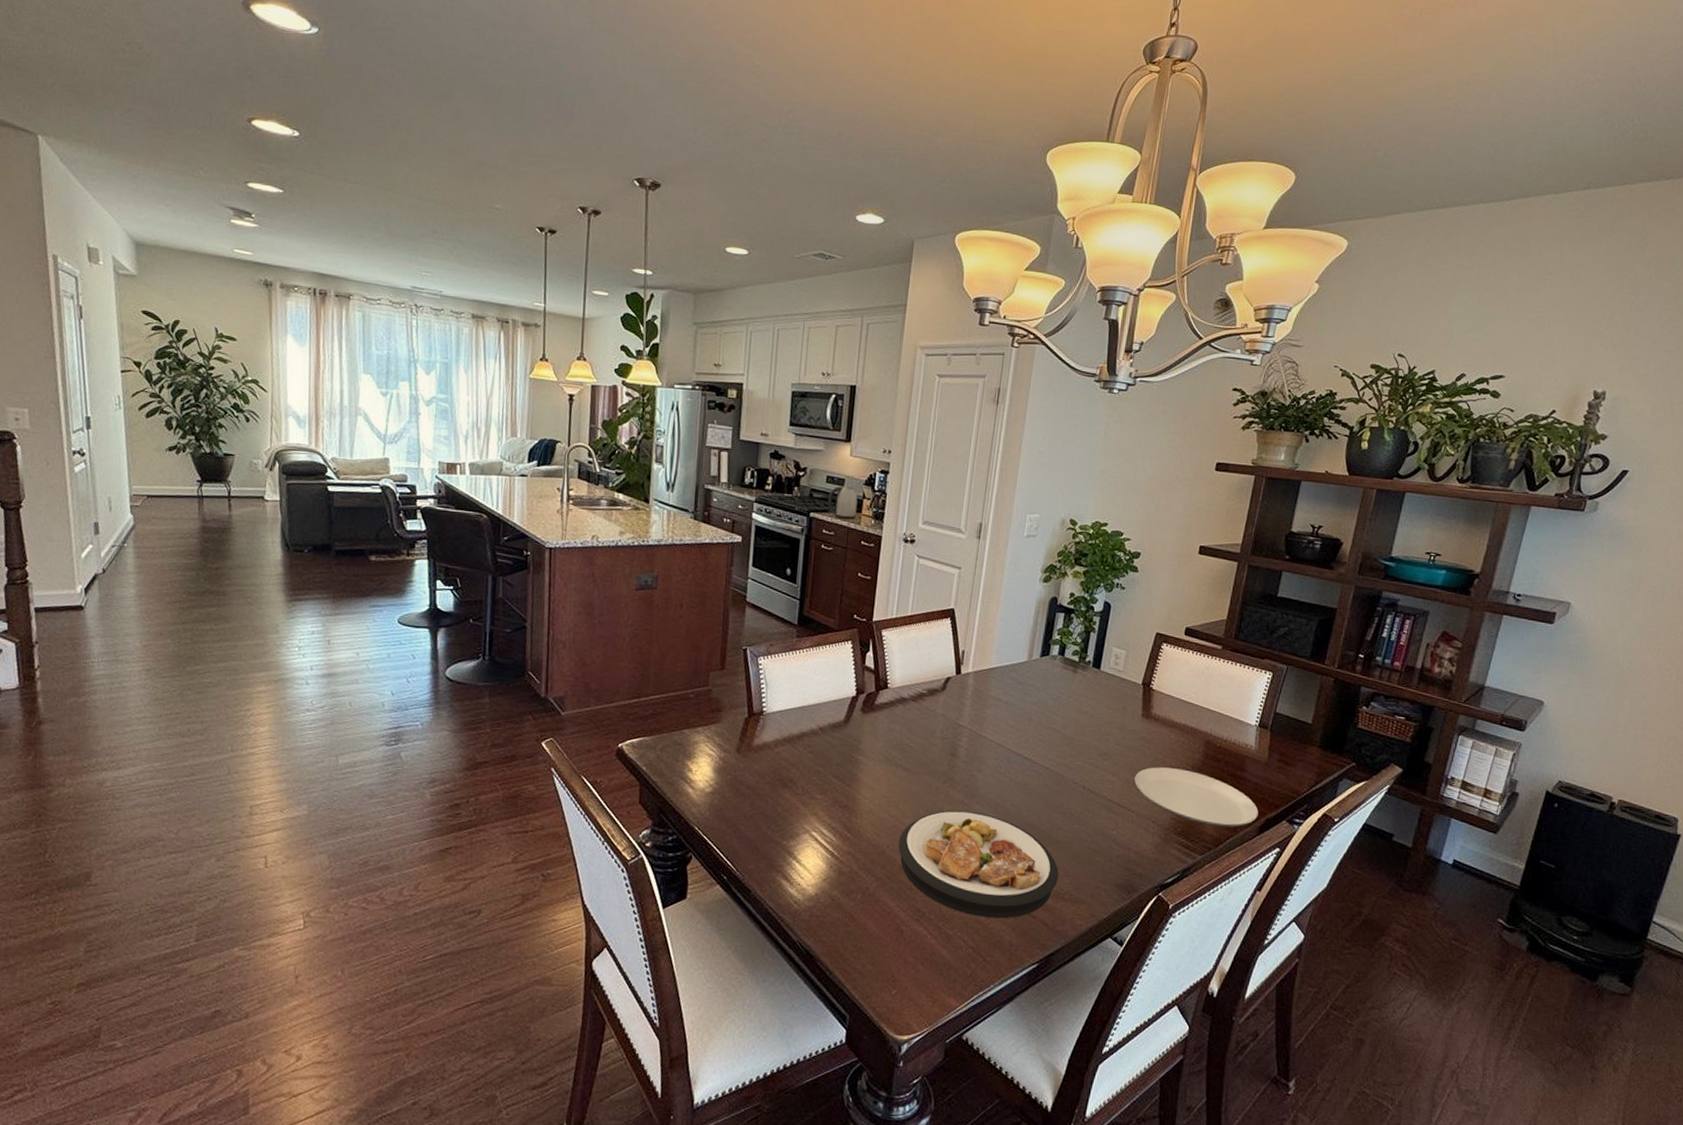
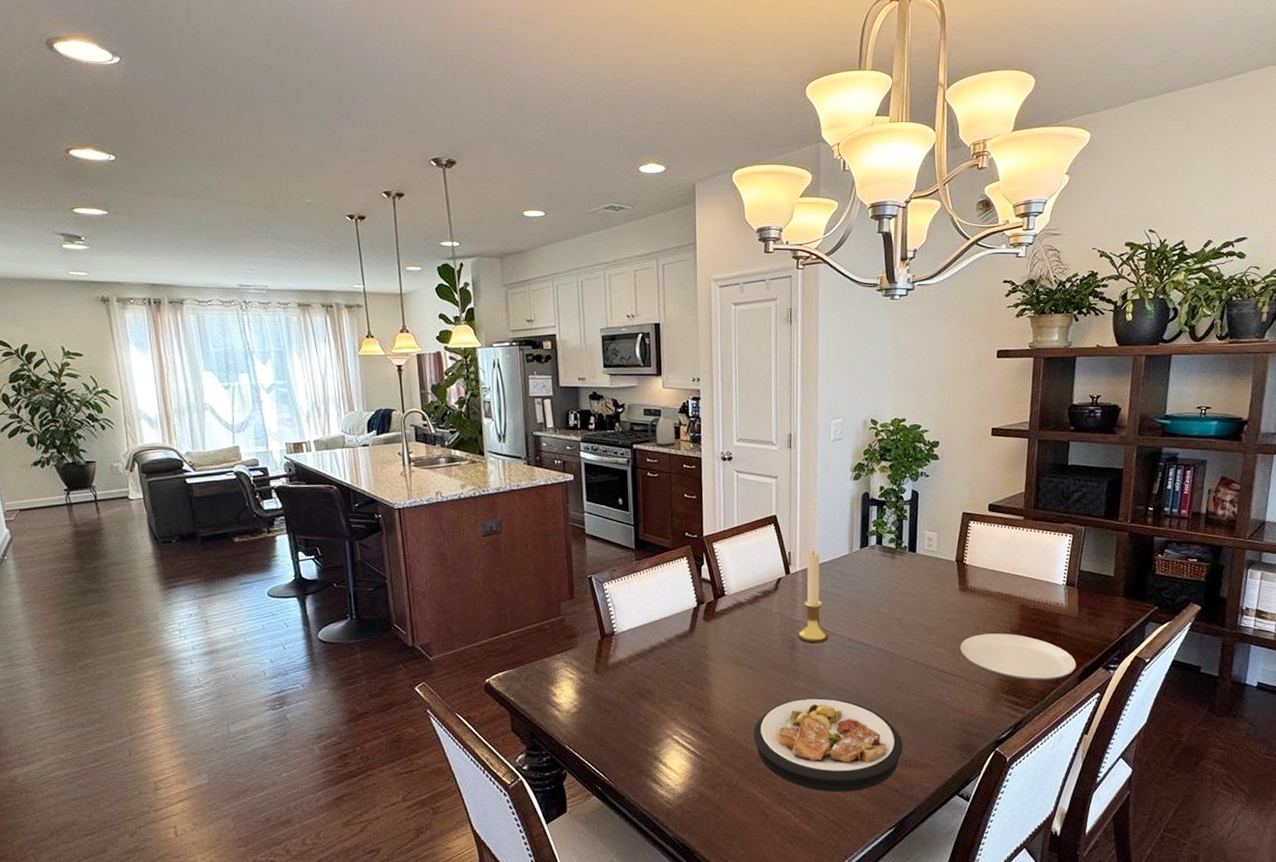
candle holder: none [960,652,996,753] -> present [797,550,830,644]

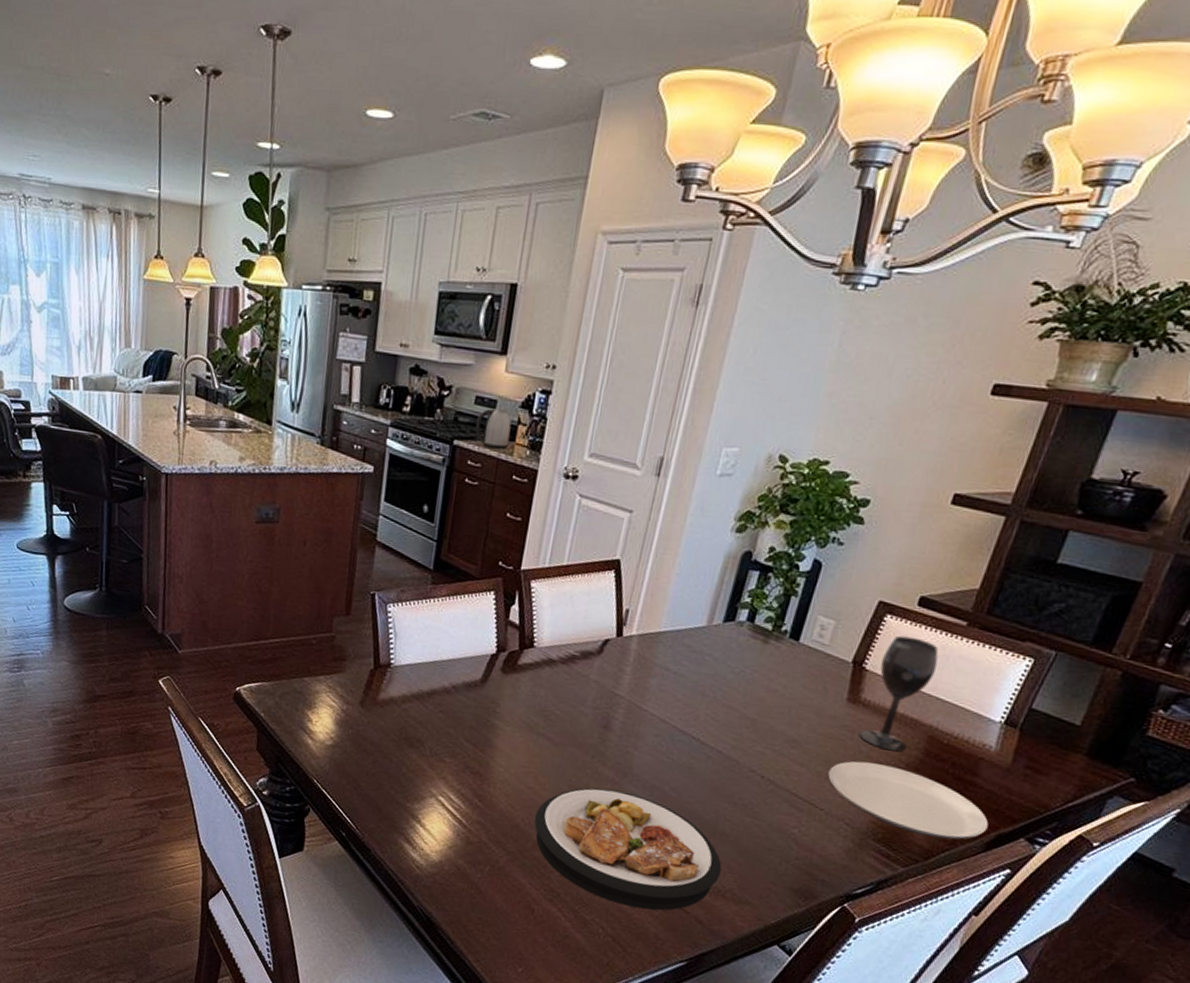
candle holder: present [797,550,830,644] -> none [615,613,667,729]
wine glass: none [974,534,1013,622] -> present [859,635,939,752]

